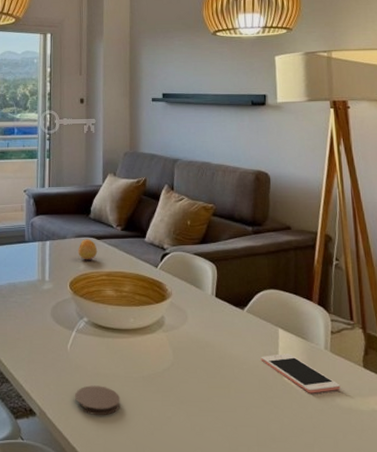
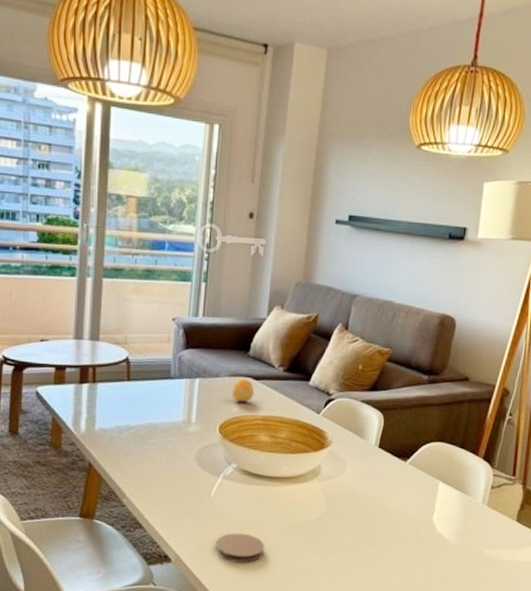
cell phone: present [260,354,341,393] -> none [416,506,491,545]

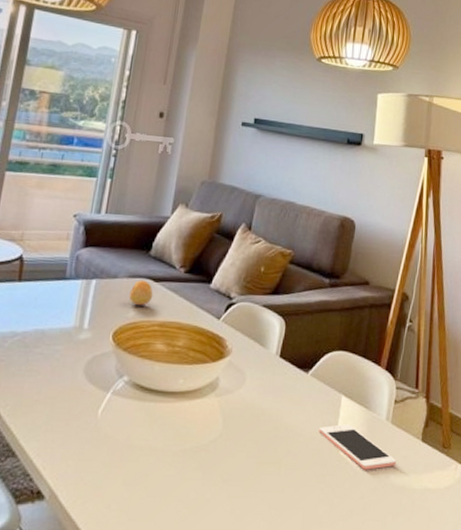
coaster: present [216,533,265,563] -> none [98,461,154,499]
cell phone: none [416,506,491,545] -> present [318,424,397,470]

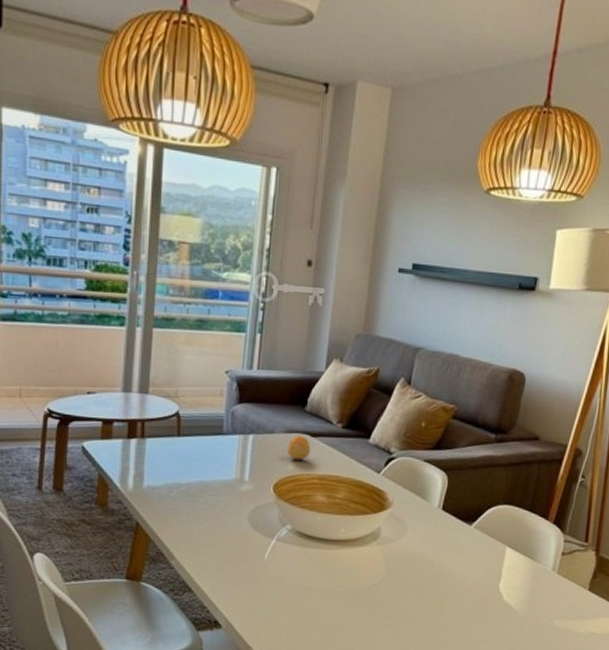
cell phone: present [318,424,397,470] -> none [481,573,561,615]

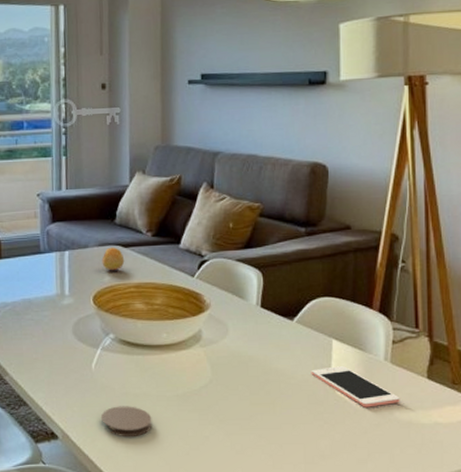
coaster: none [269,598,321,631] -> present [101,406,152,438]
cell phone: none [481,573,561,615] -> present [311,366,400,407]

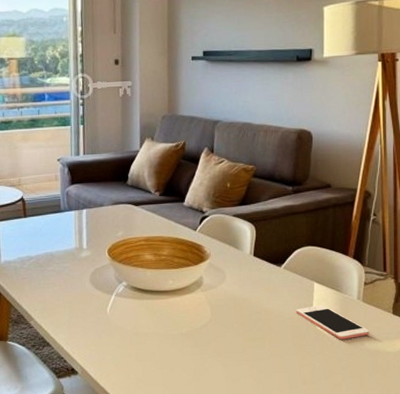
coaster: present [101,406,152,438] -> none [115,344,160,371]
fruit: present [102,247,125,271] -> none [115,205,136,227]

